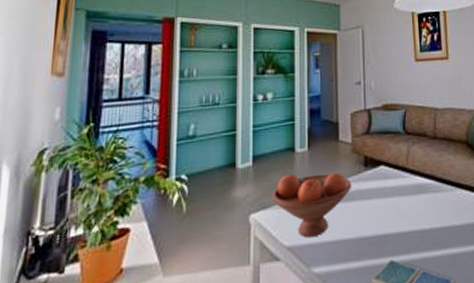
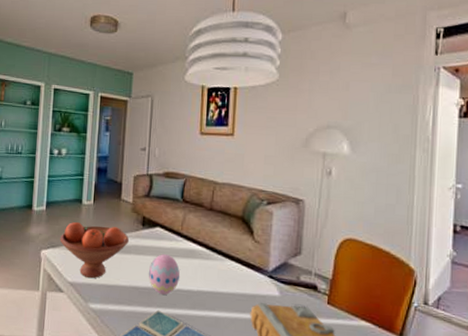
decorative egg: none [377,194,410,242] -> present [149,254,180,296]

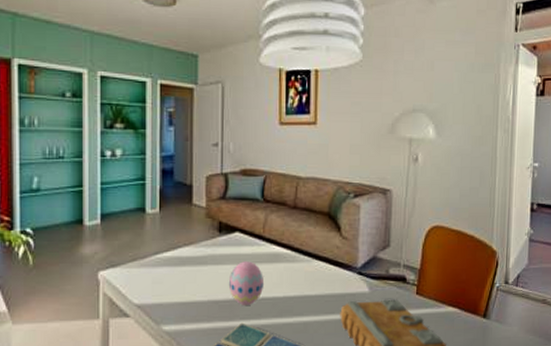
fruit bowl: present [59,221,129,278] -> none [121,234,204,297]

